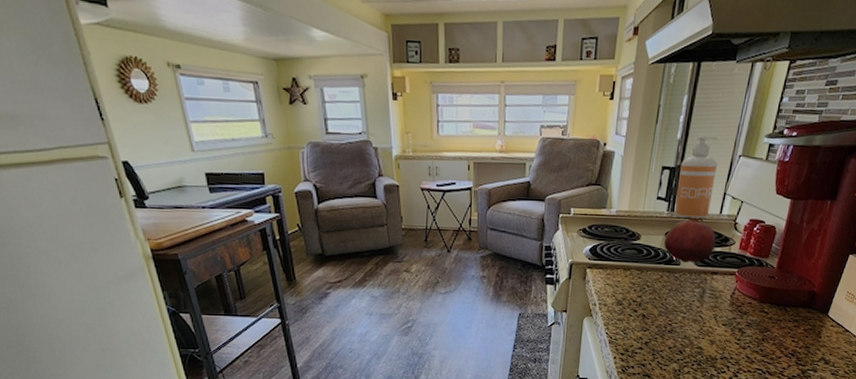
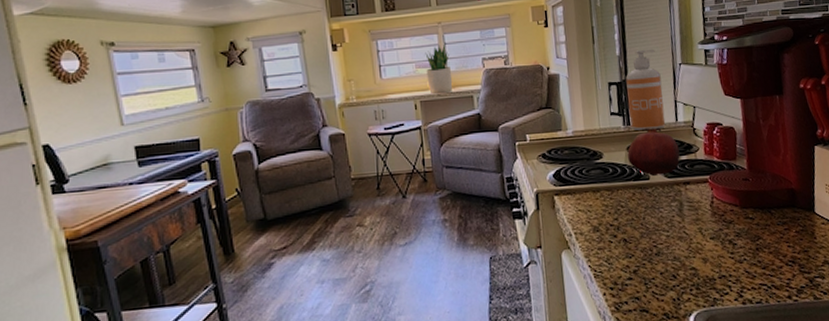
planter: none [483,105,508,158] -> present [425,43,453,95]

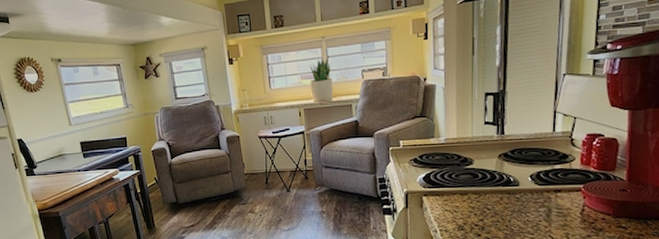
soap dispenser: present [626,50,666,130] -> none [503,60,542,139]
fruit: present [627,127,680,176] -> none [499,137,554,182]

